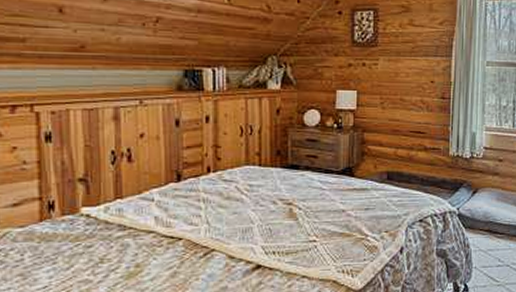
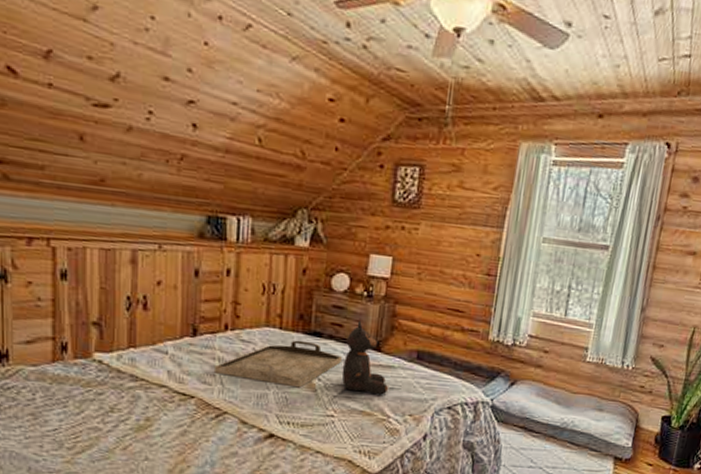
serving tray: none [200,174,319,219] -> present [215,340,342,388]
teddy bear: none [320,150,363,216] -> present [341,320,388,395]

